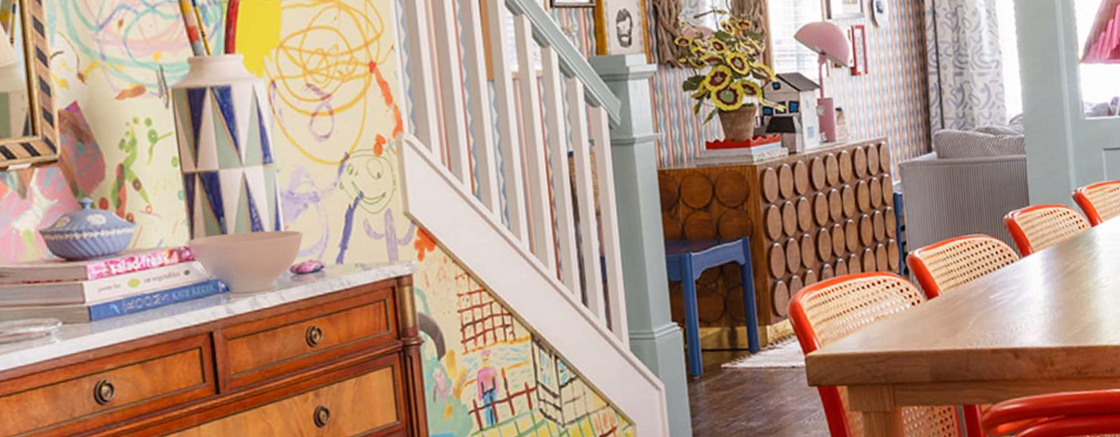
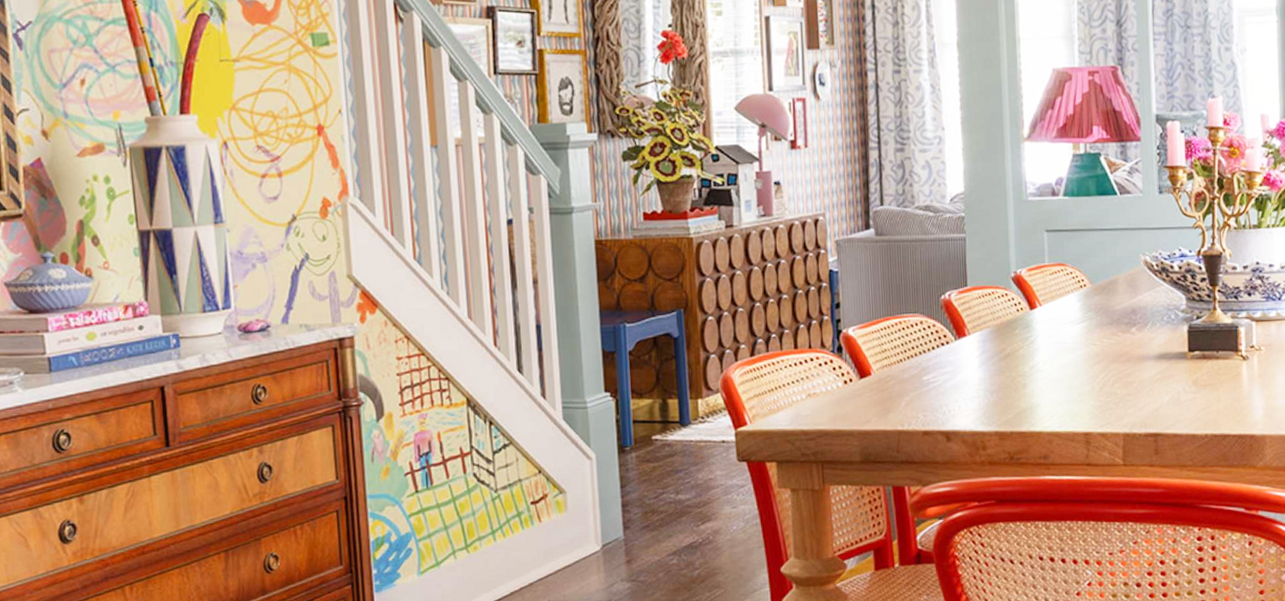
bowl: present [186,230,304,294] -> none [140,289,251,350]

